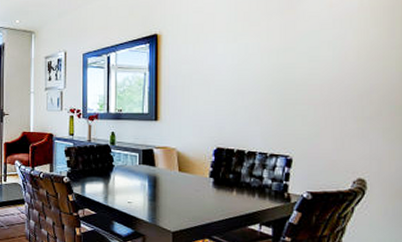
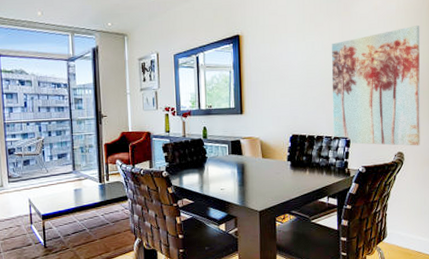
wall art: none [269,26,391,173] -> present [331,26,420,146]

